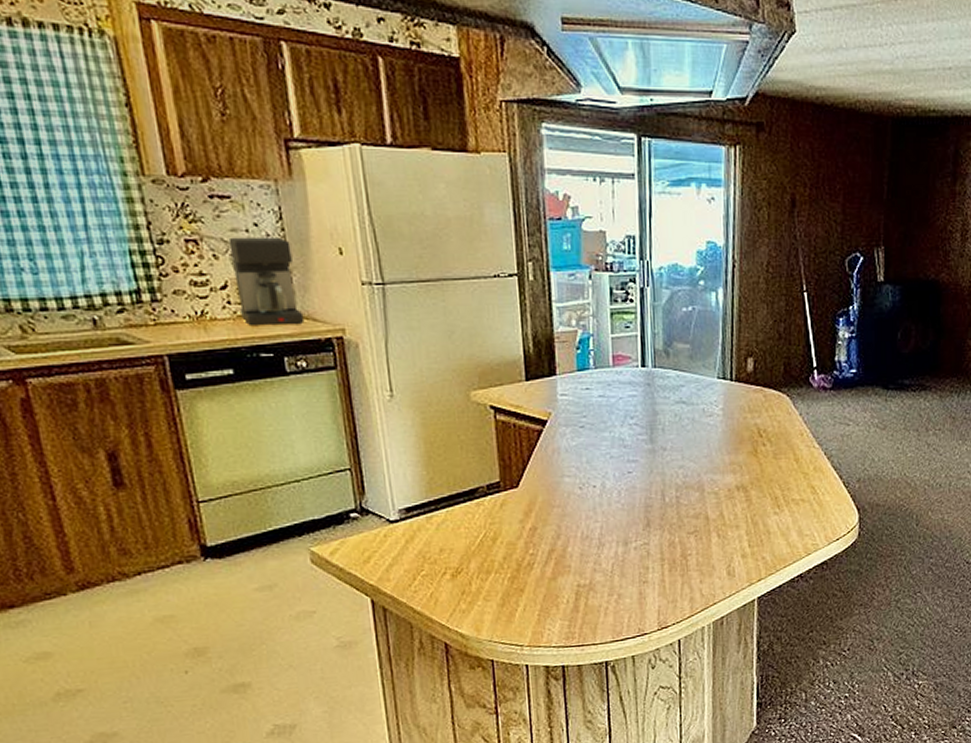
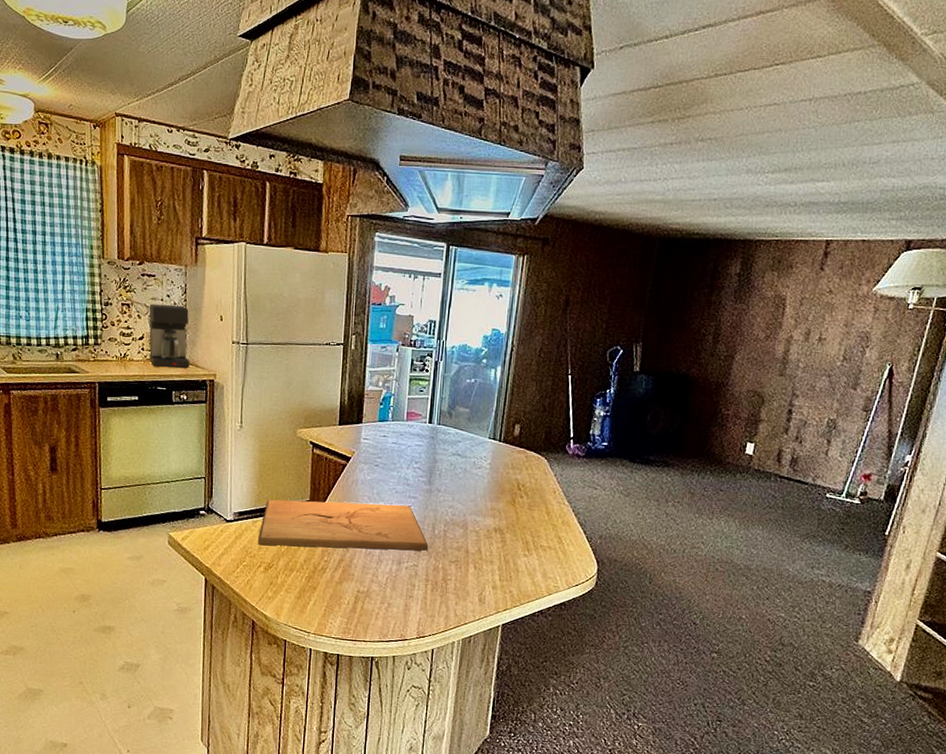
cutting board: none [437,472,660,547] -> present [258,499,429,551]

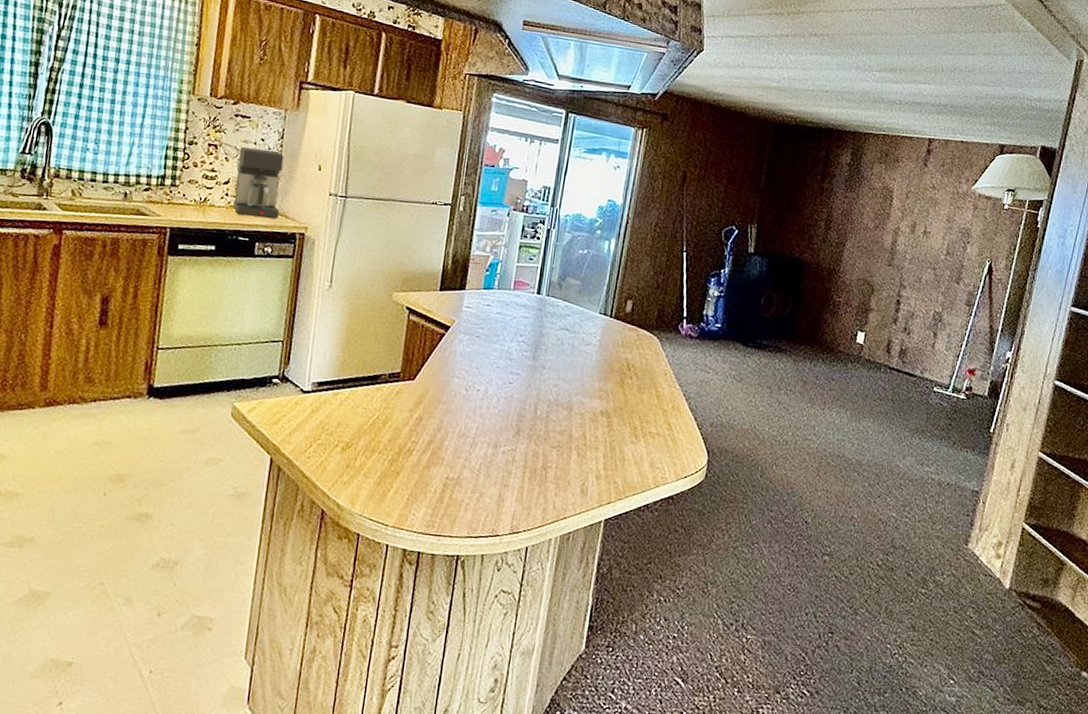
cutting board: present [258,499,429,551] -> none [337,368,529,434]

